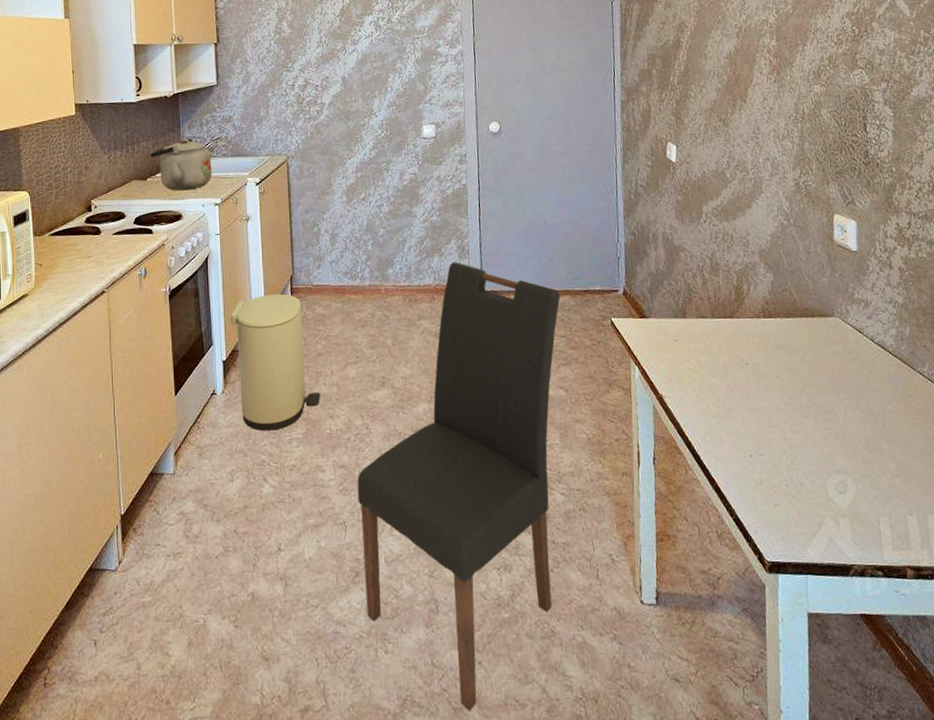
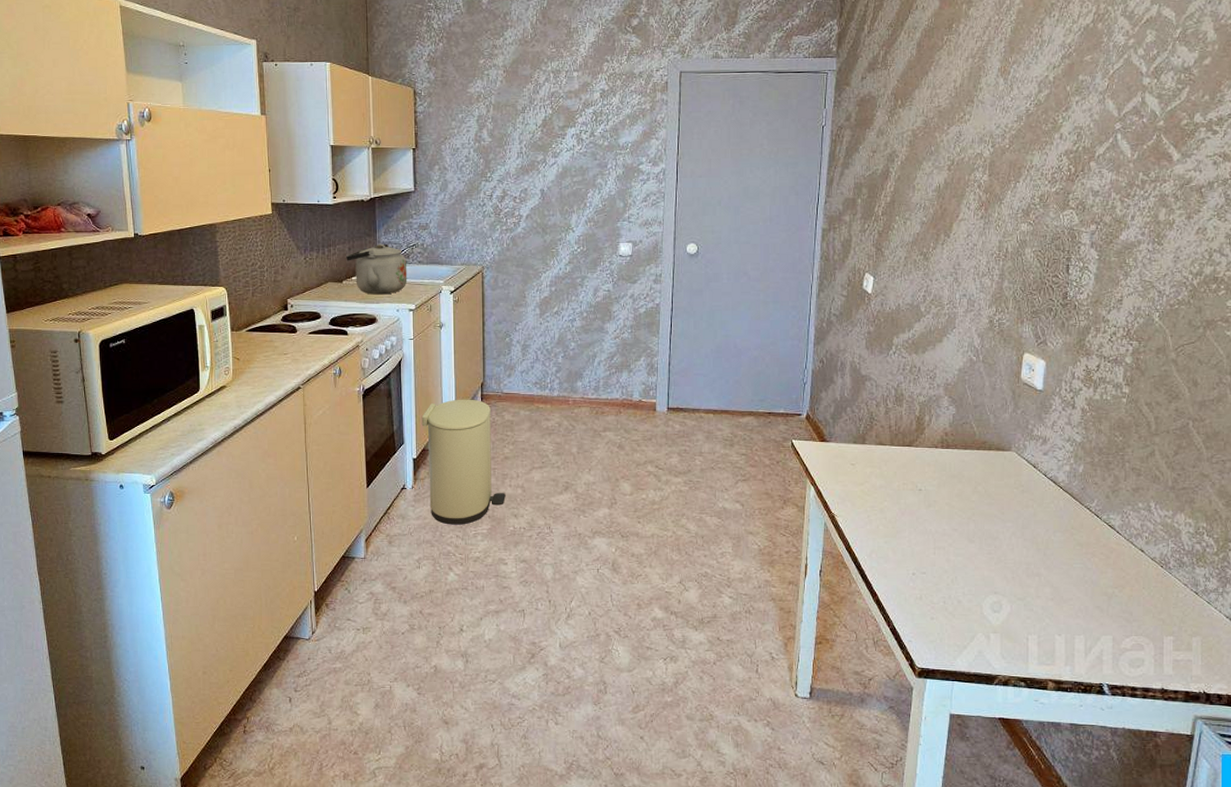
dining chair: present [357,262,560,711] -> none [537,378,744,777]

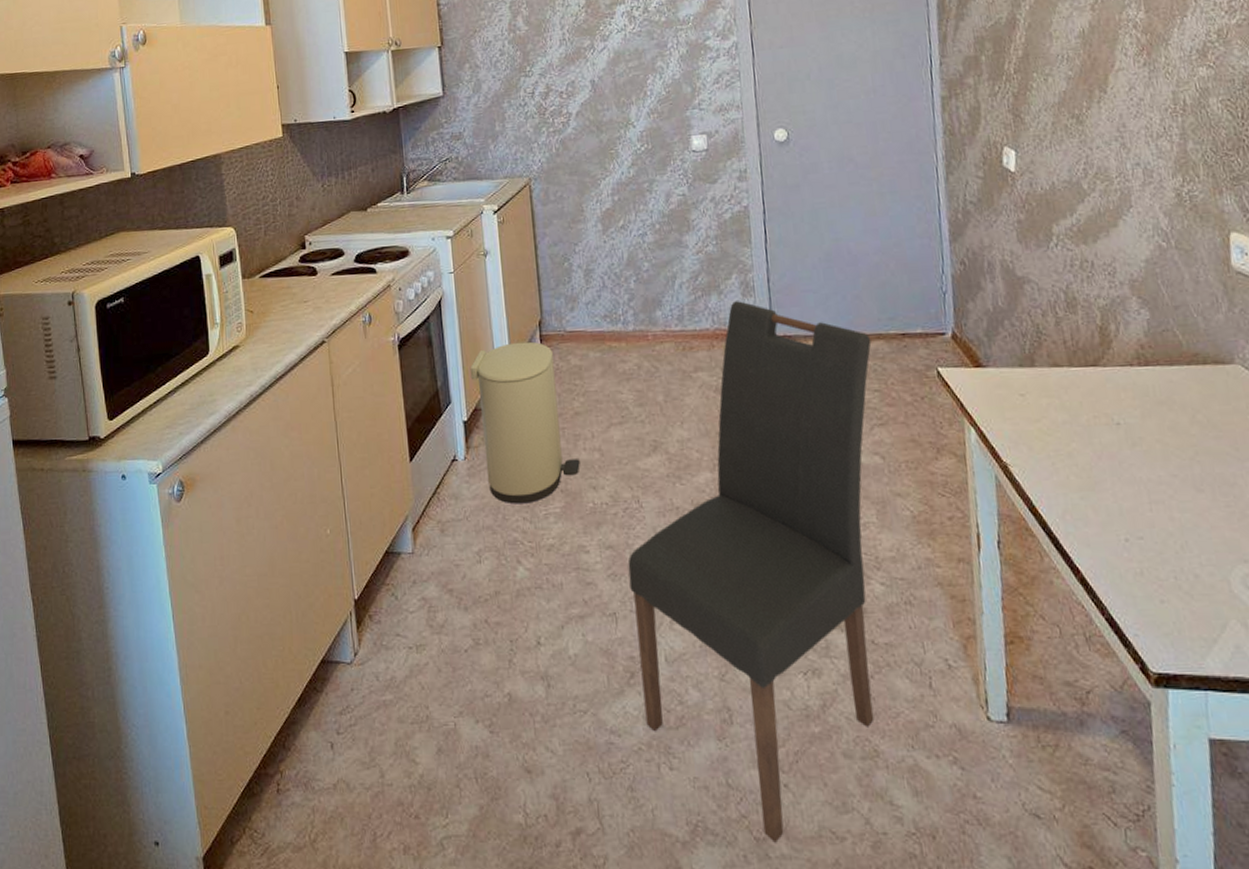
kettle: present [346,243,408,295] -> none [369,160,442,223]
dining chair: none [537,378,744,777] -> present [627,301,875,843]

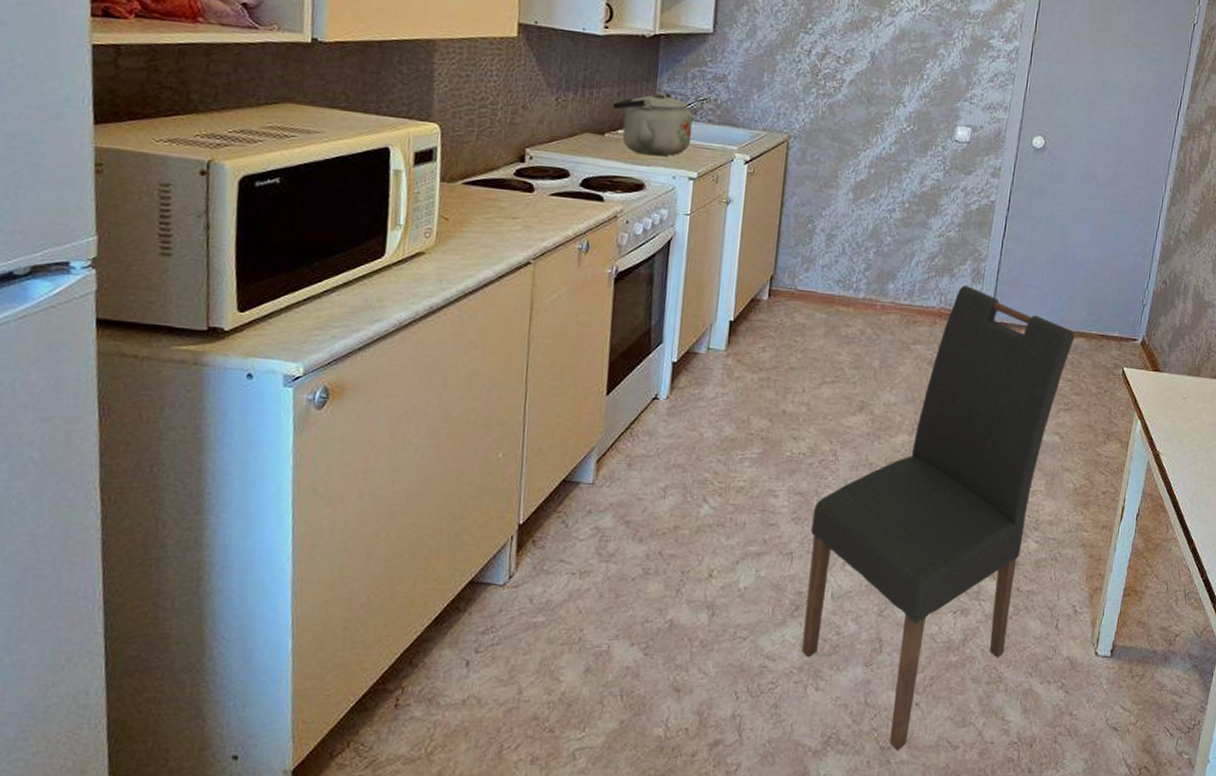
kettle: none [369,160,442,223] -> present [613,92,693,156]
pedal bin: present [469,341,580,504] -> none [687,292,786,447]

